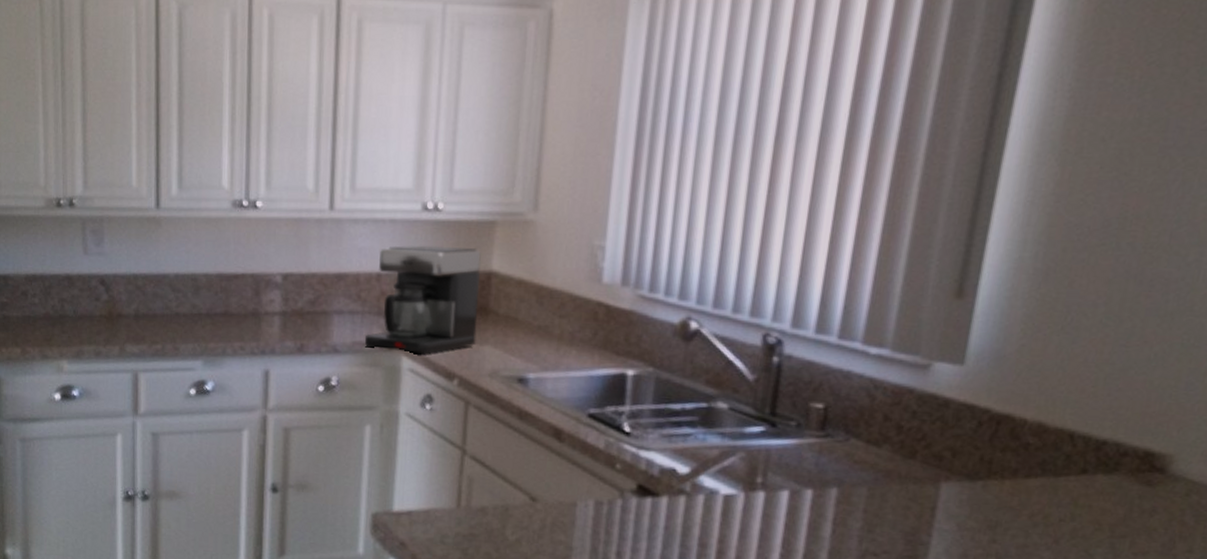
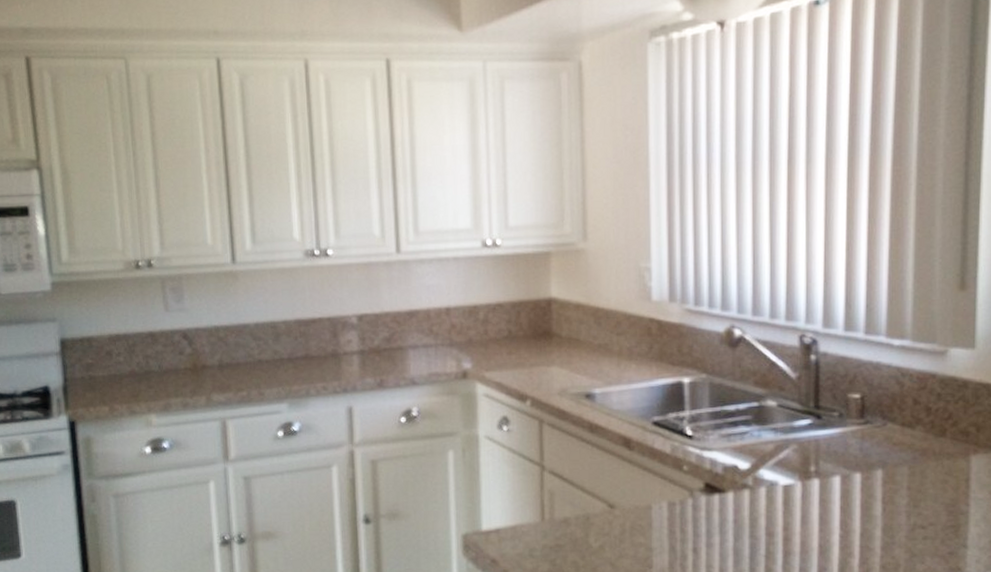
coffee maker: present [364,245,482,354] -> none [440,278,543,379]

